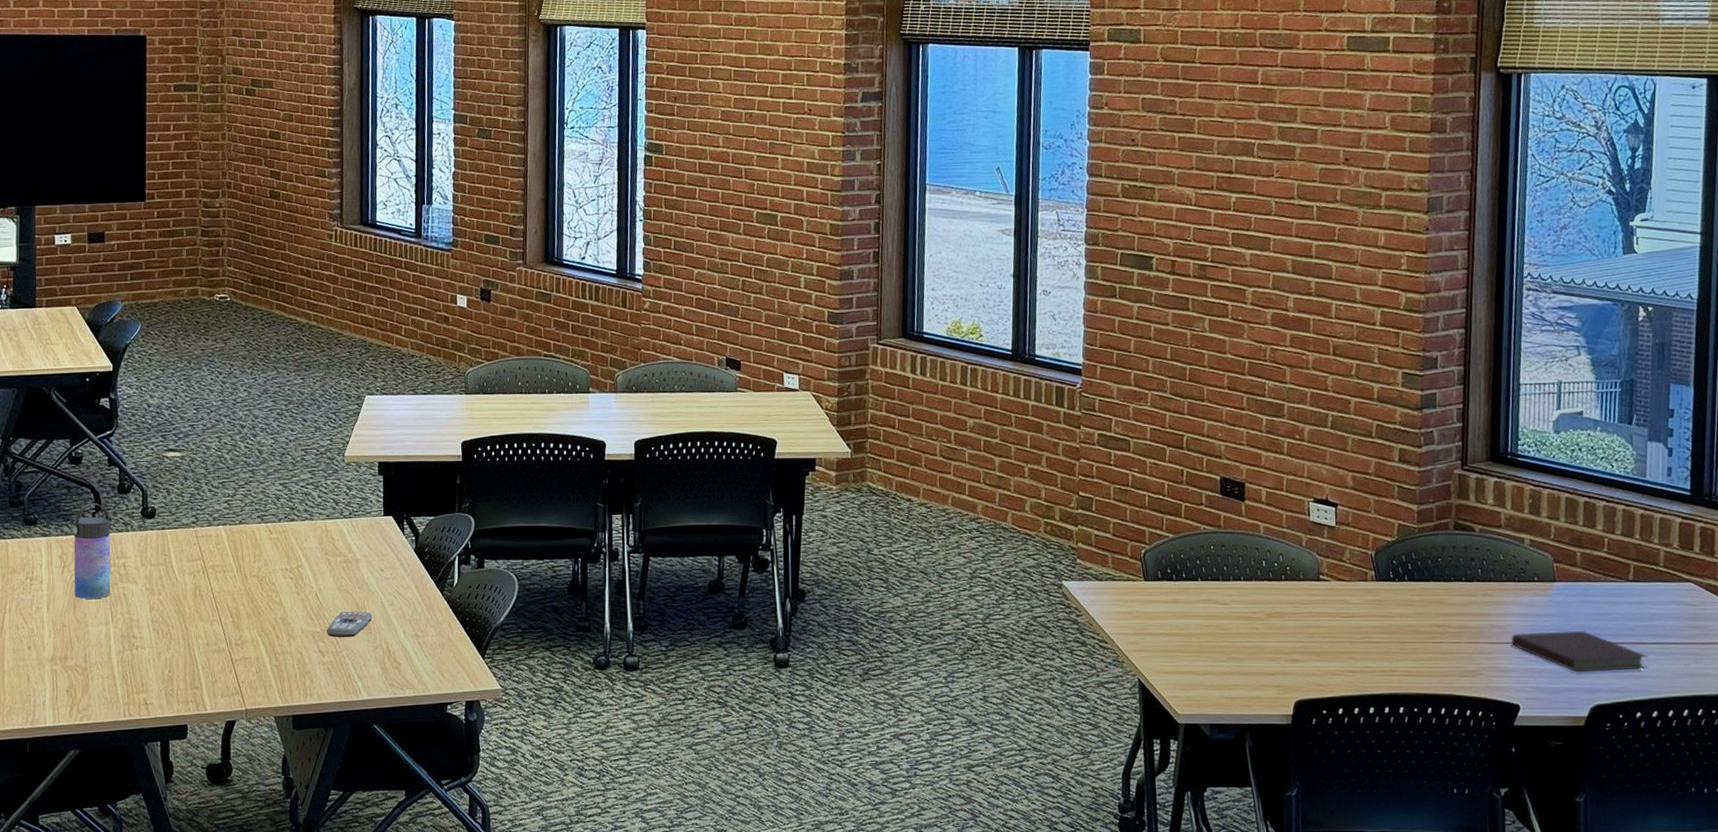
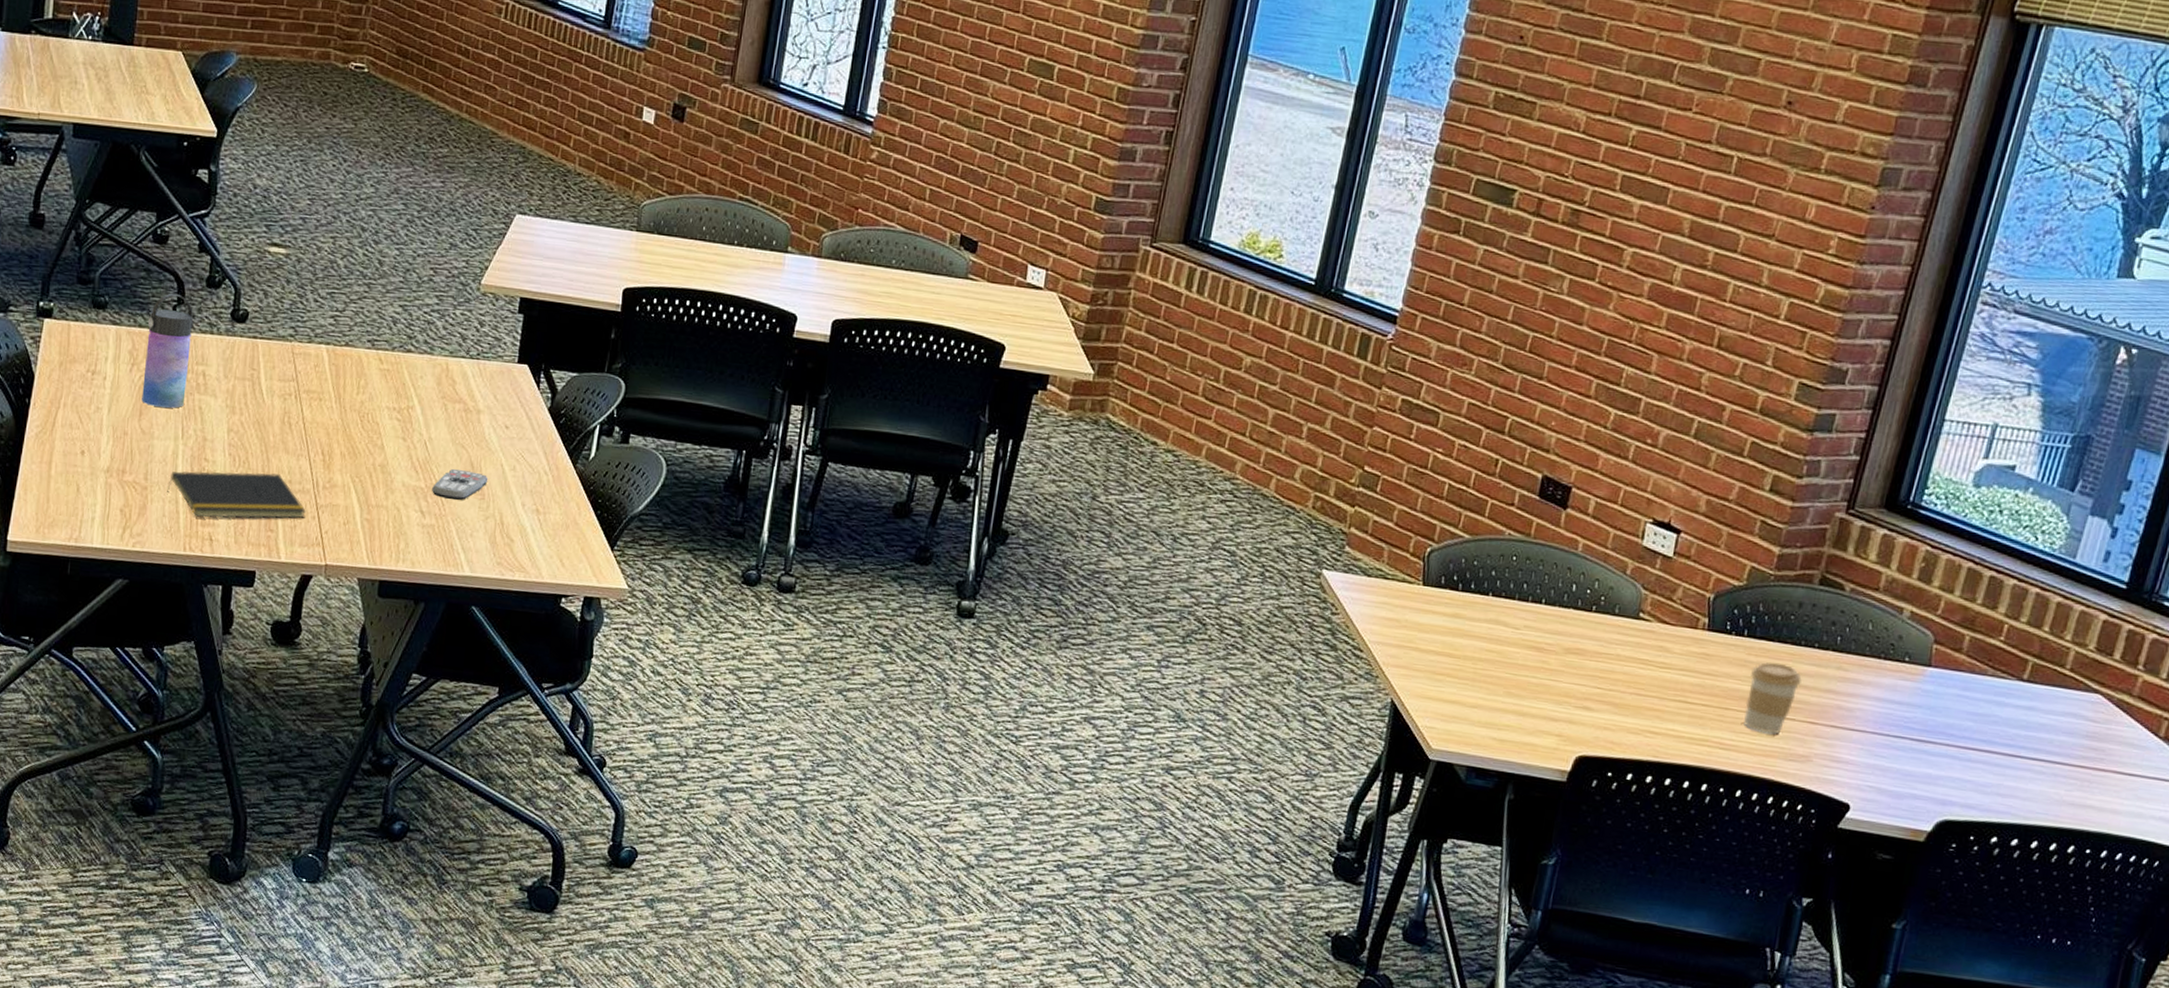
notepad: none [104,639,224,686] -> present [167,471,306,519]
coffee cup: none [1417,598,1458,658] -> present [1744,662,1802,735]
notebook: present [1511,631,1649,673] -> none [1857,719,2024,789]

